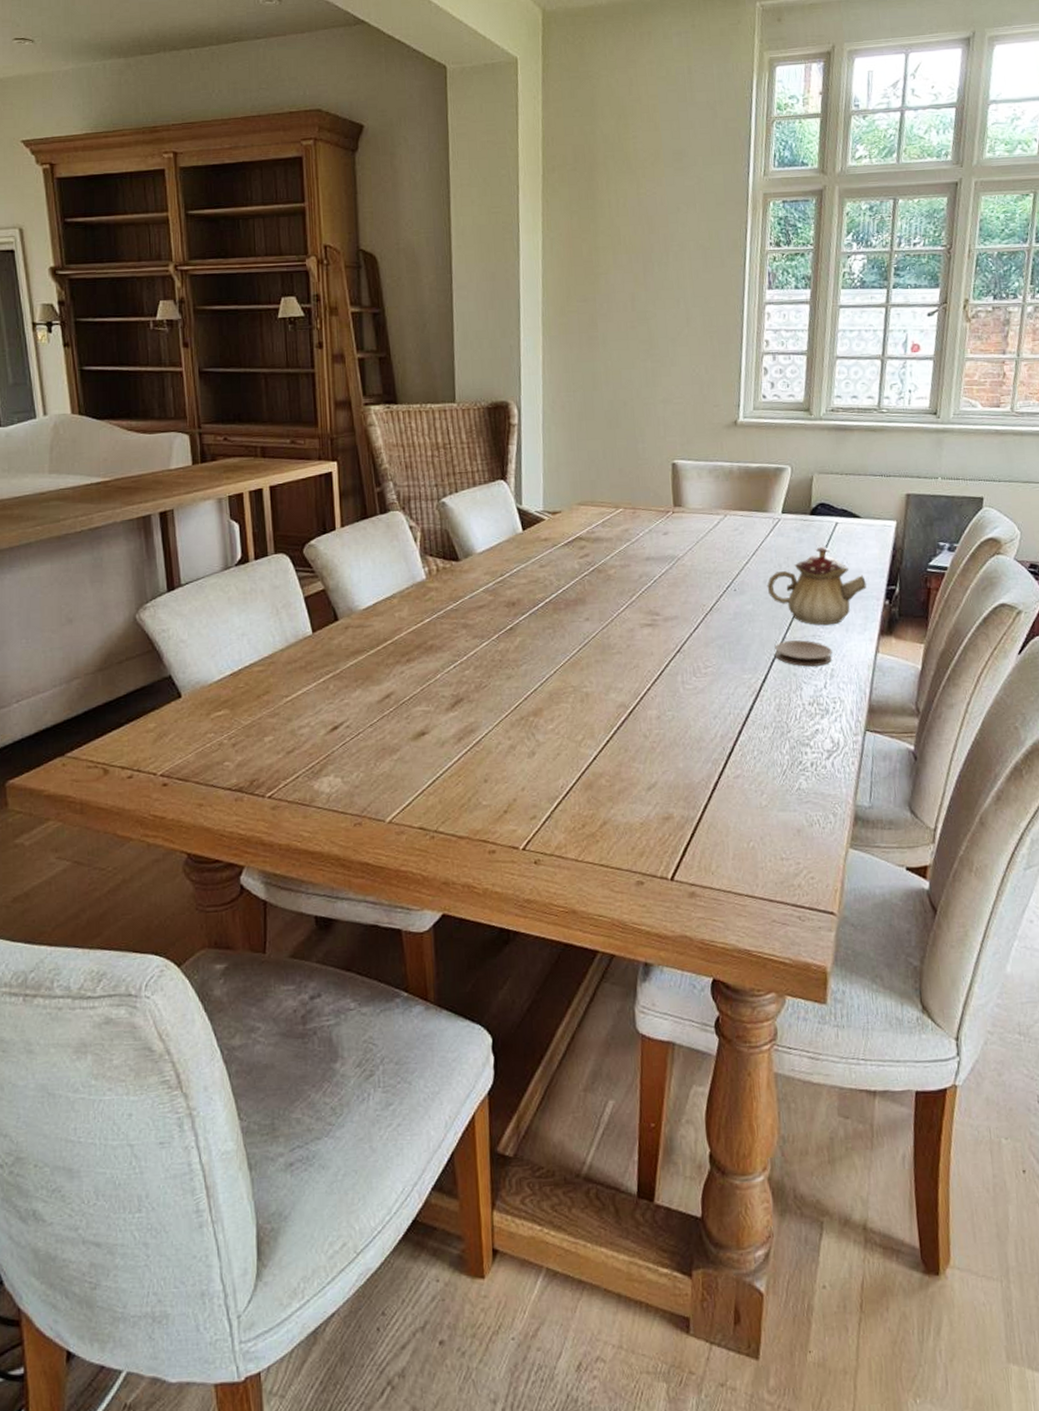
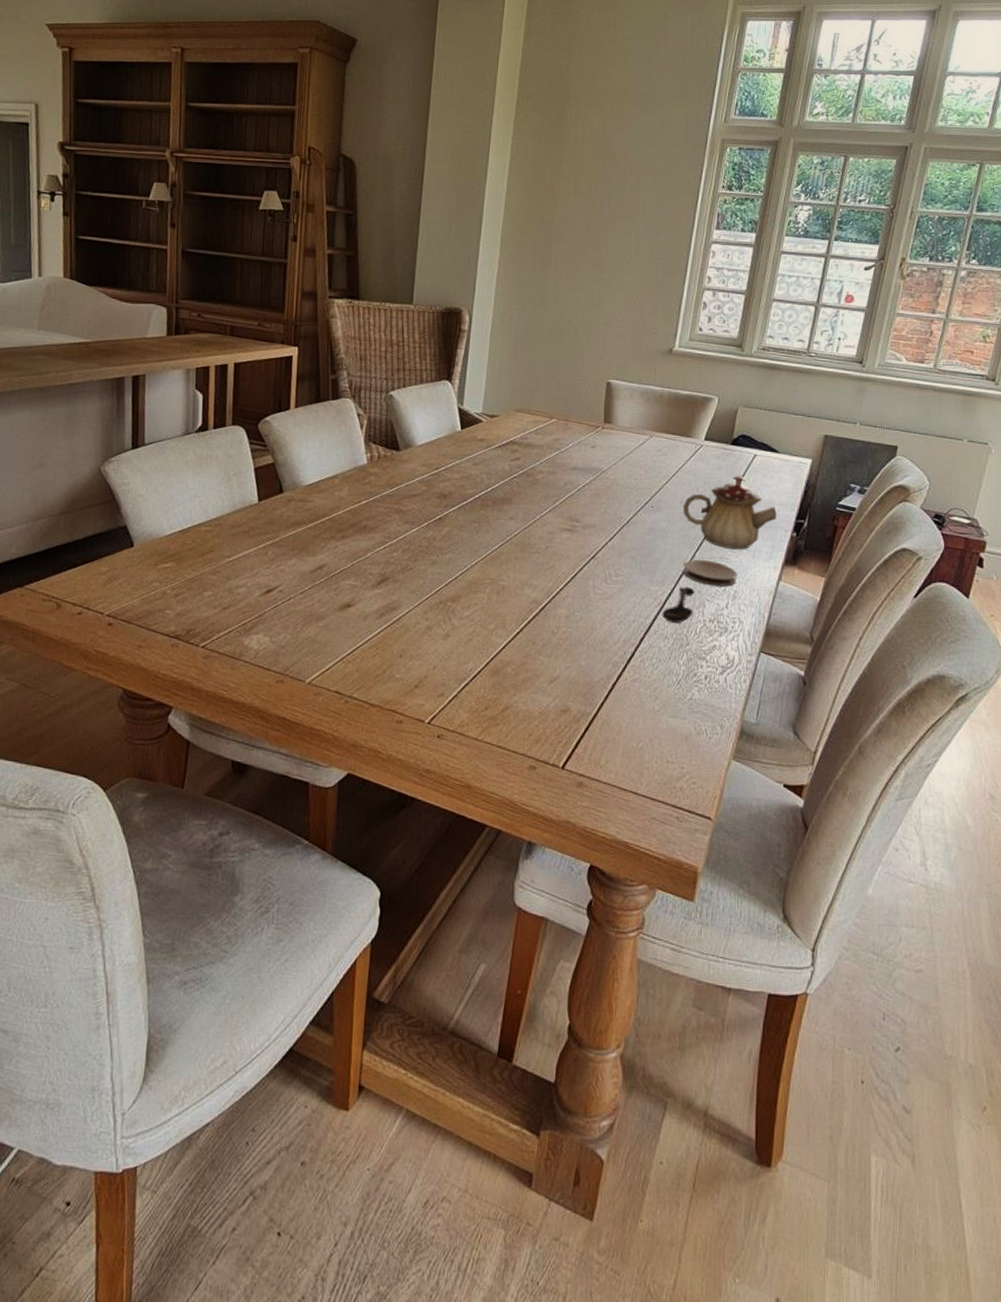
spoon: none [758,671,791,712] -> present [662,587,695,624]

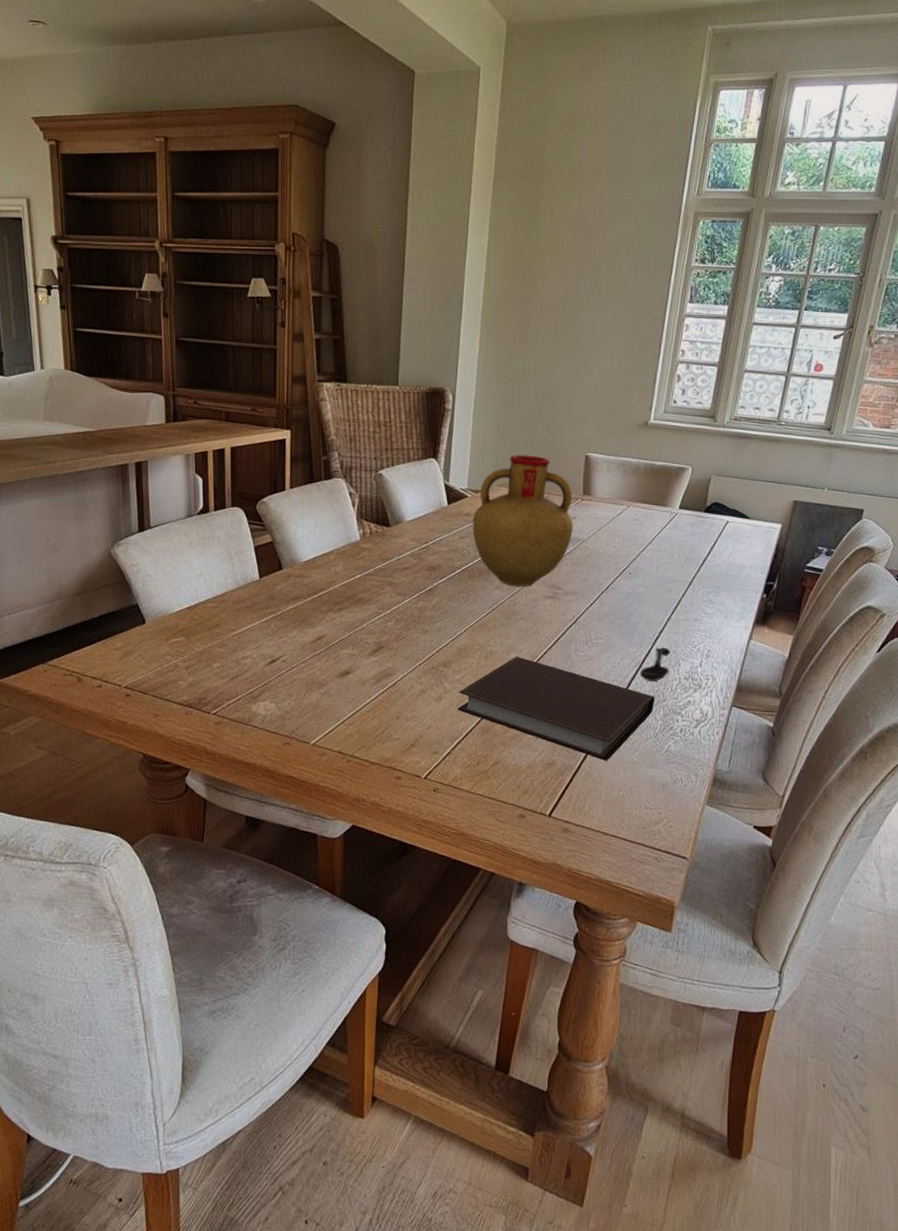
notebook: none [466,592,678,709] -> present [457,656,655,761]
vase: none [486,379,593,518] -> present [472,455,573,587]
coaster: present [682,560,737,587] -> none [659,622,710,646]
teapot: present [683,475,777,550] -> none [659,541,748,612]

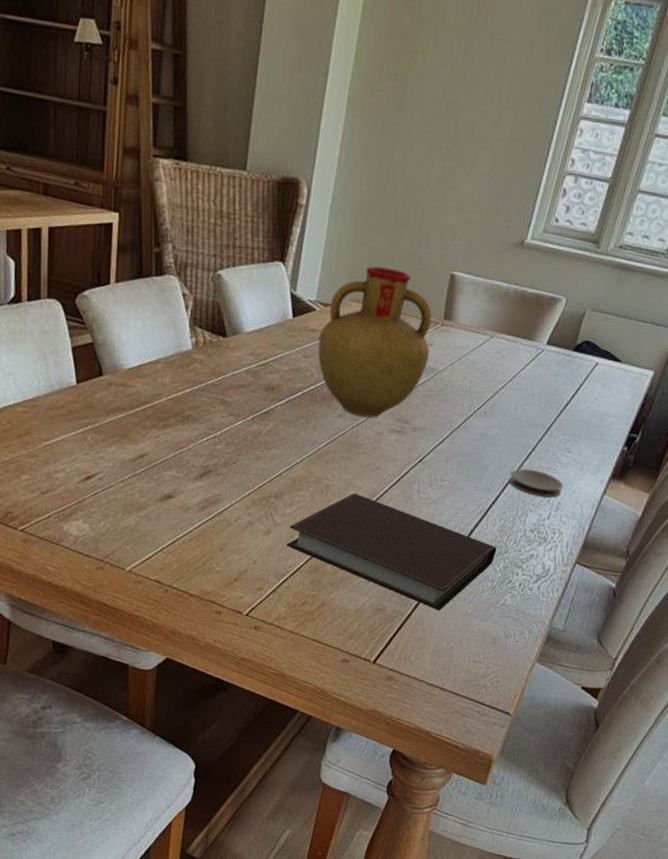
spoon: present [640,648,671,682] -> none [483,495,519,532]
coaster: none [659,622,710,646] -> present [508,469,563,498]

